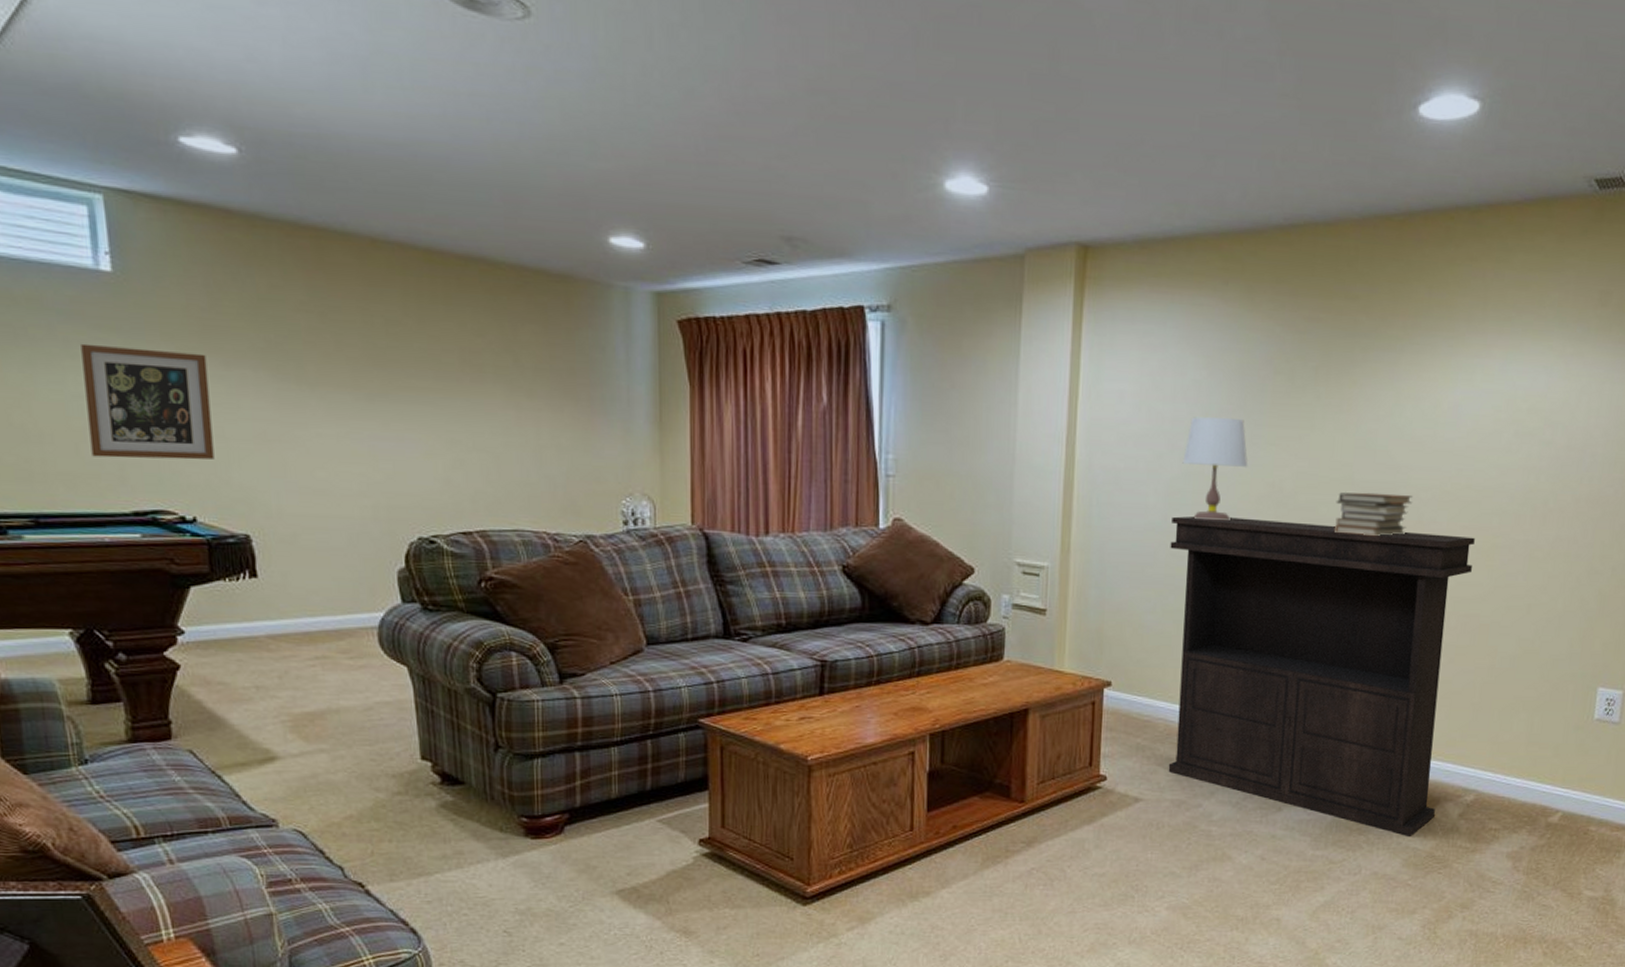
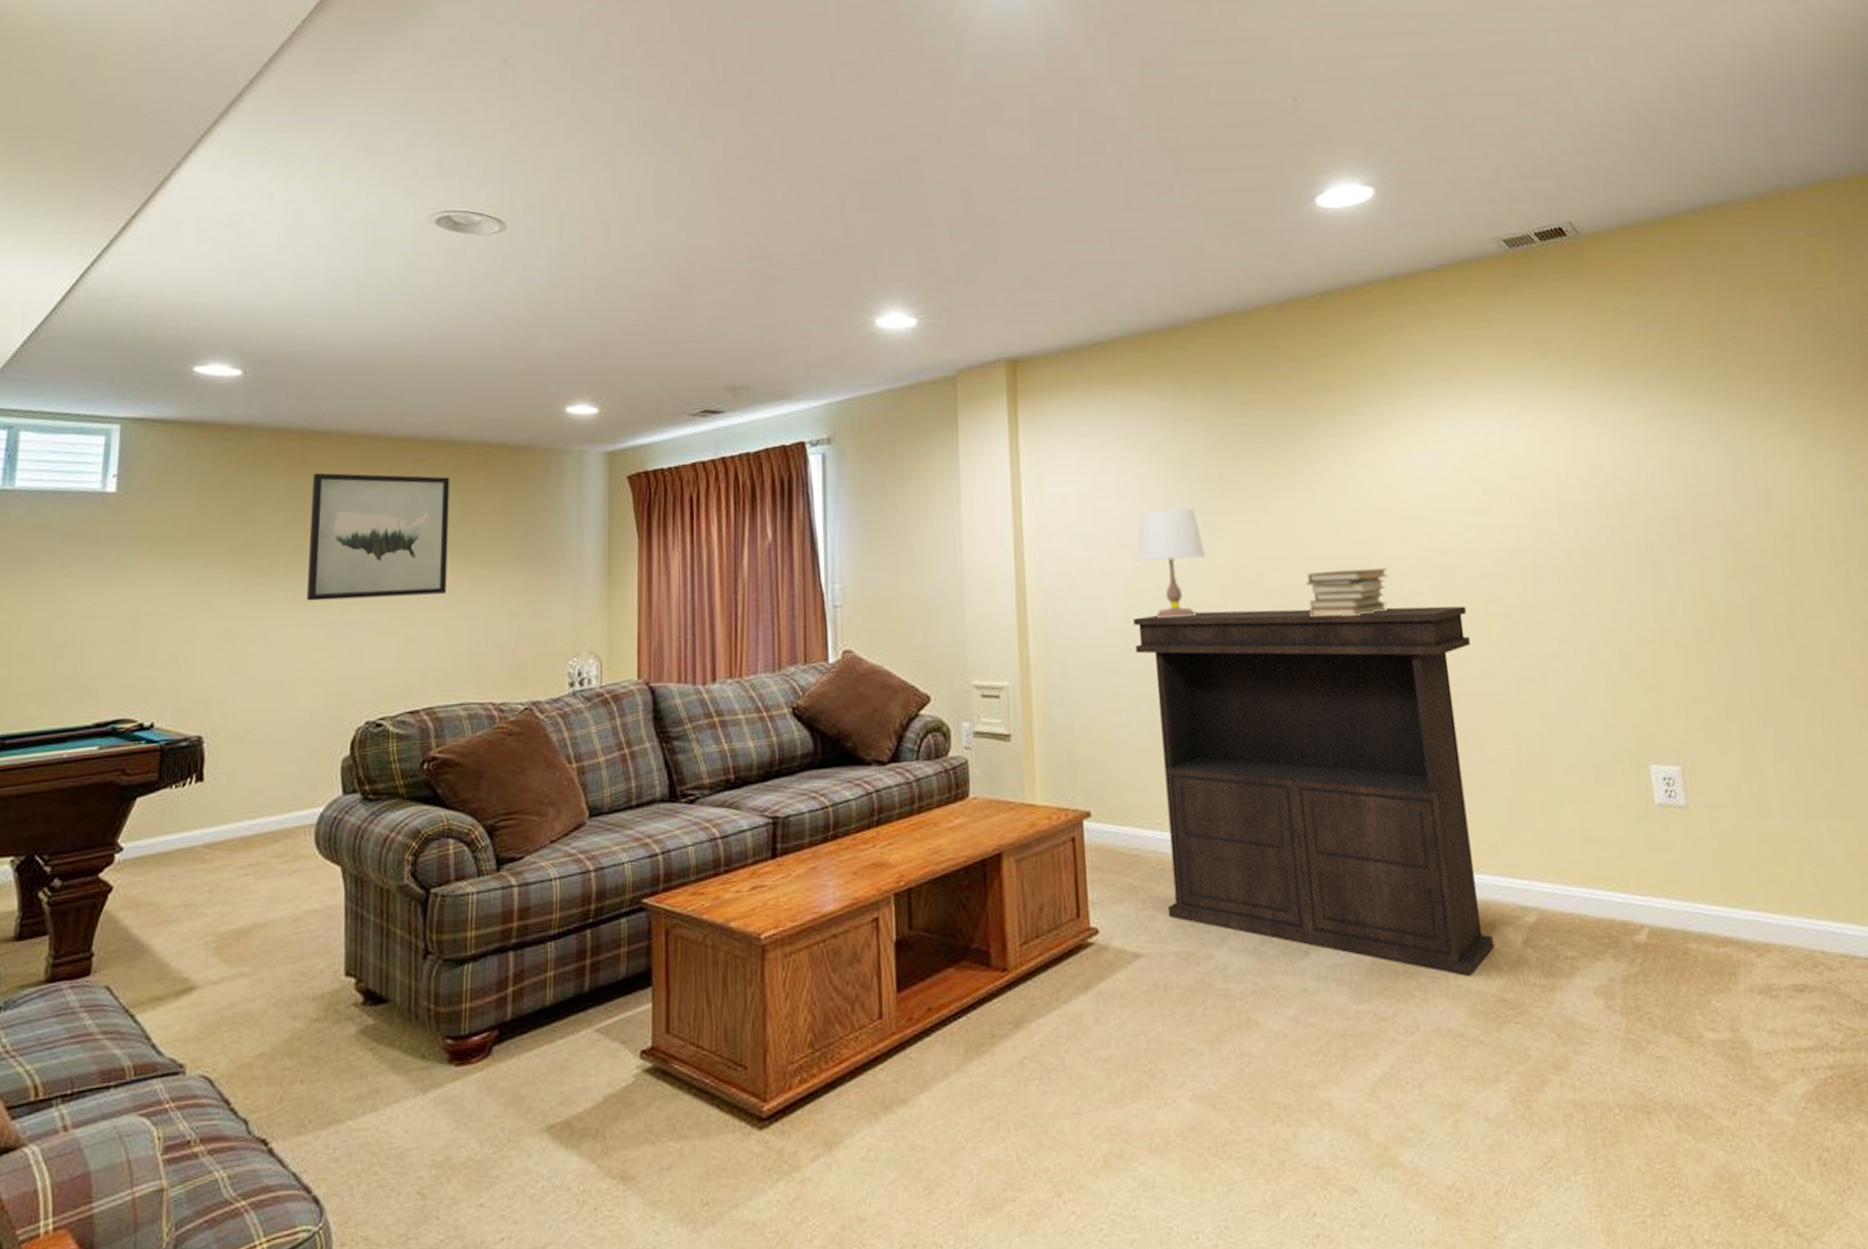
wall art: present [81,343,215,460] -> none [66,559,188,671]
wall art: none [333,277,491,421] -> present [307,472,450,601]

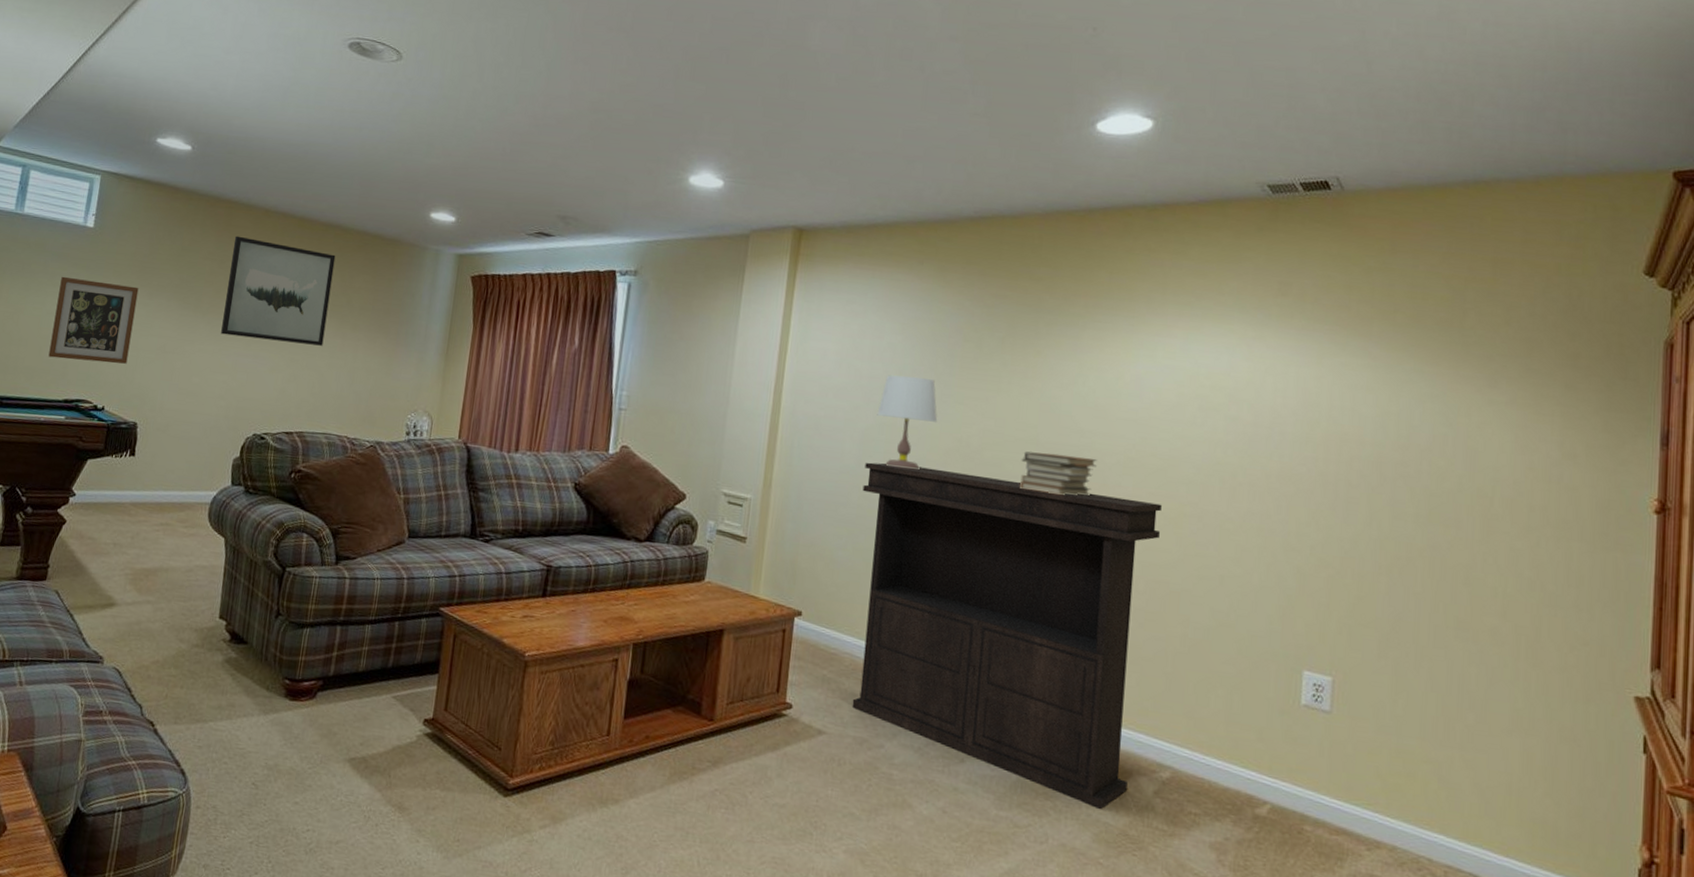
wall art: none [66,559,188,671] -> present [48,276,139,364]

